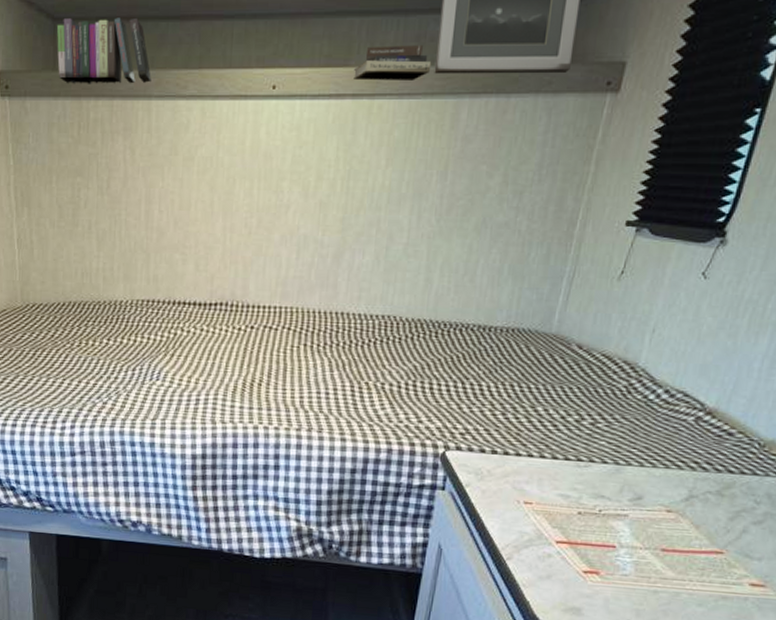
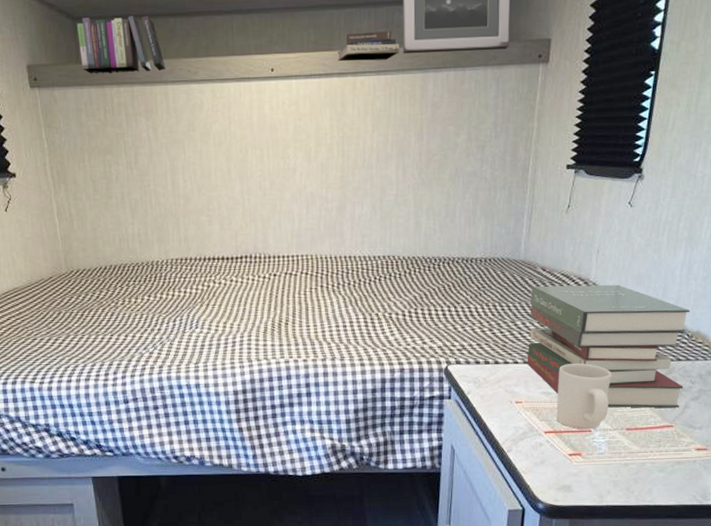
books: none [544,366,767,532] -> present [527,284,691,408]
mug: none [573,463,651,545] -> present [556,363,612,430]

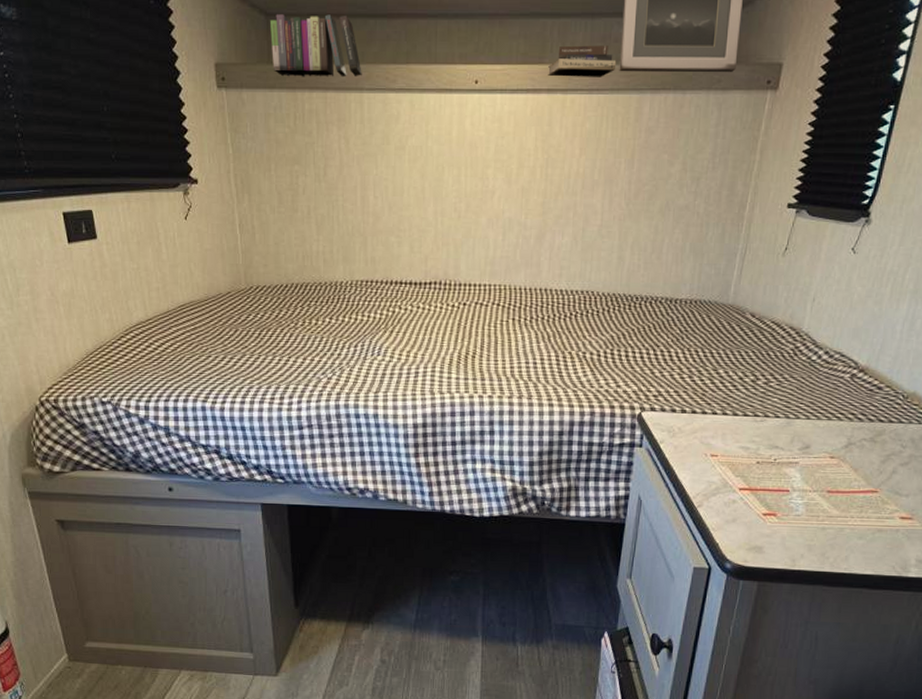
books: present [527,284,691,408] -> none [726,333,909,473]
mug: present [556,363,612,430] -> none [753,417,817,489]

